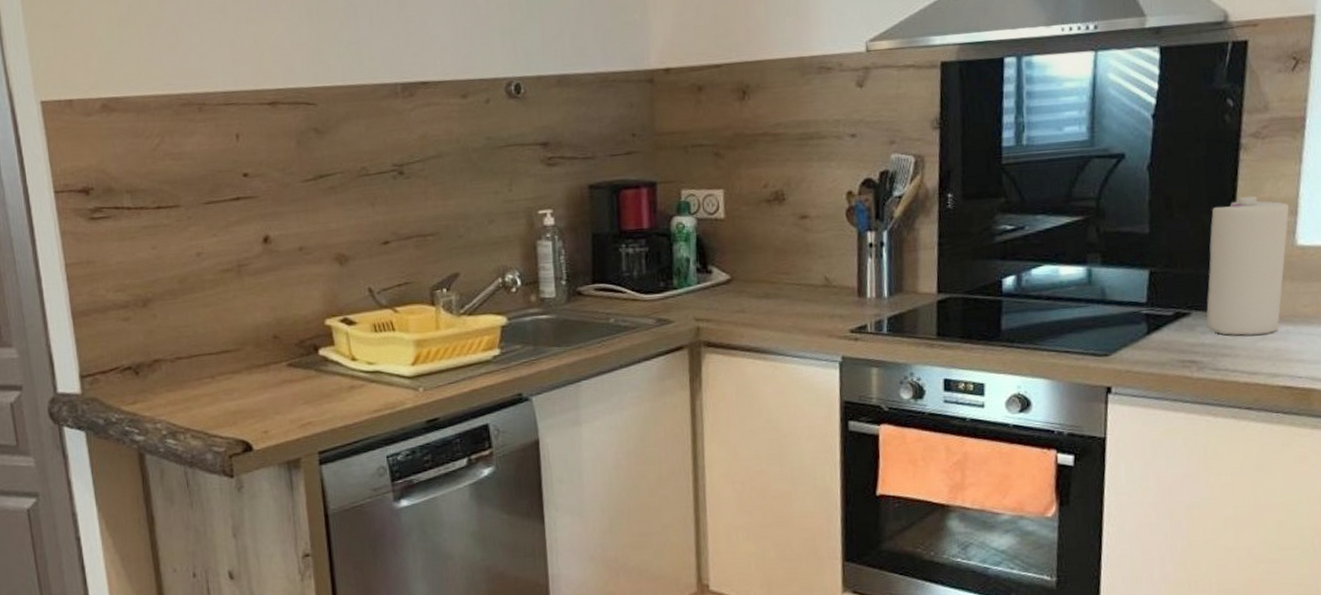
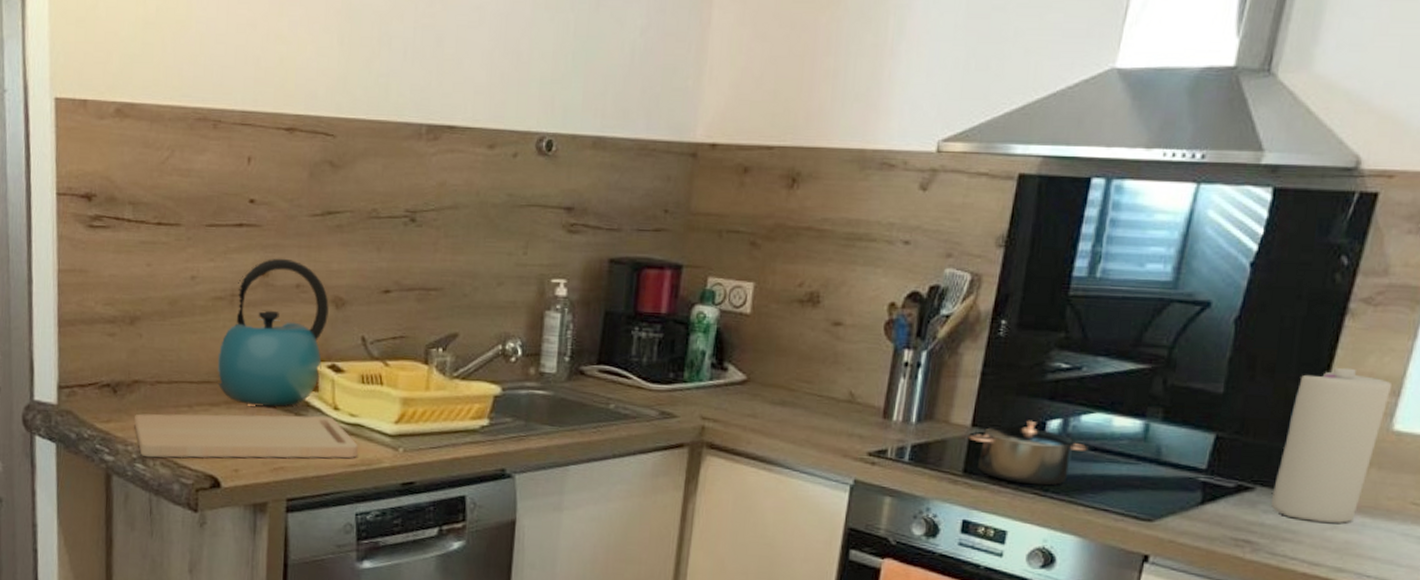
cutting board: none [159,367,380,432] -> present [134,413,358,459]
kettle: none [232,224,334,368] -> present [216,258,329,407]
cooking pot: none [935,279,1043,339] -> present [967,420,1089,486]

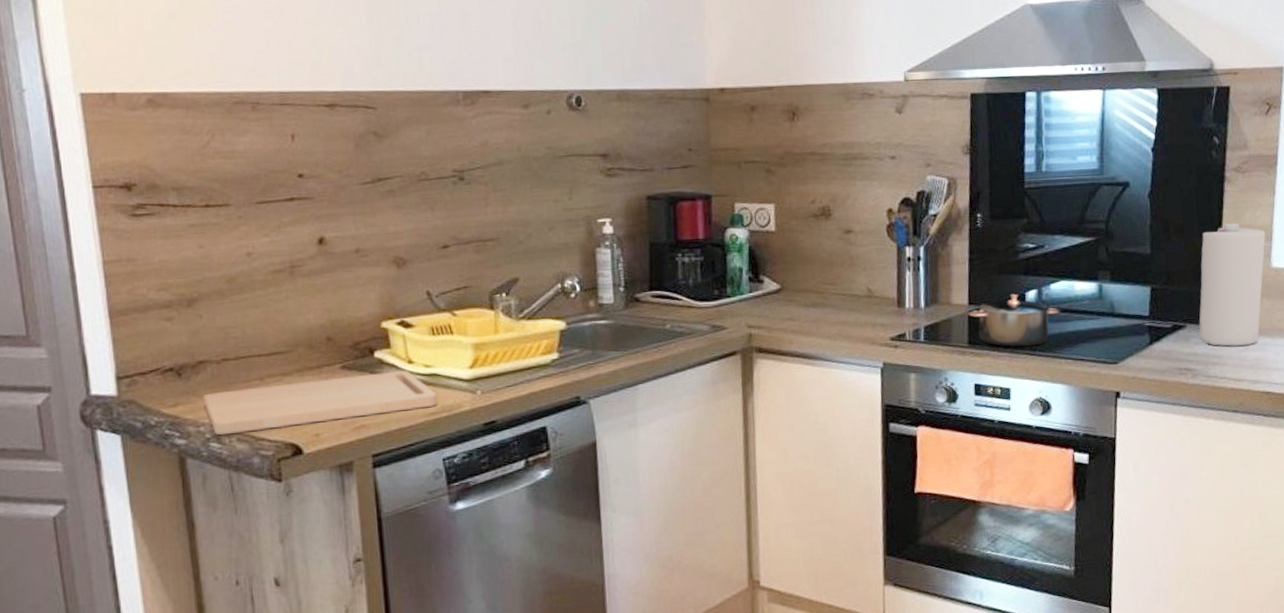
kettle: present [216,258,329,407] -> none [284,226,391,370]

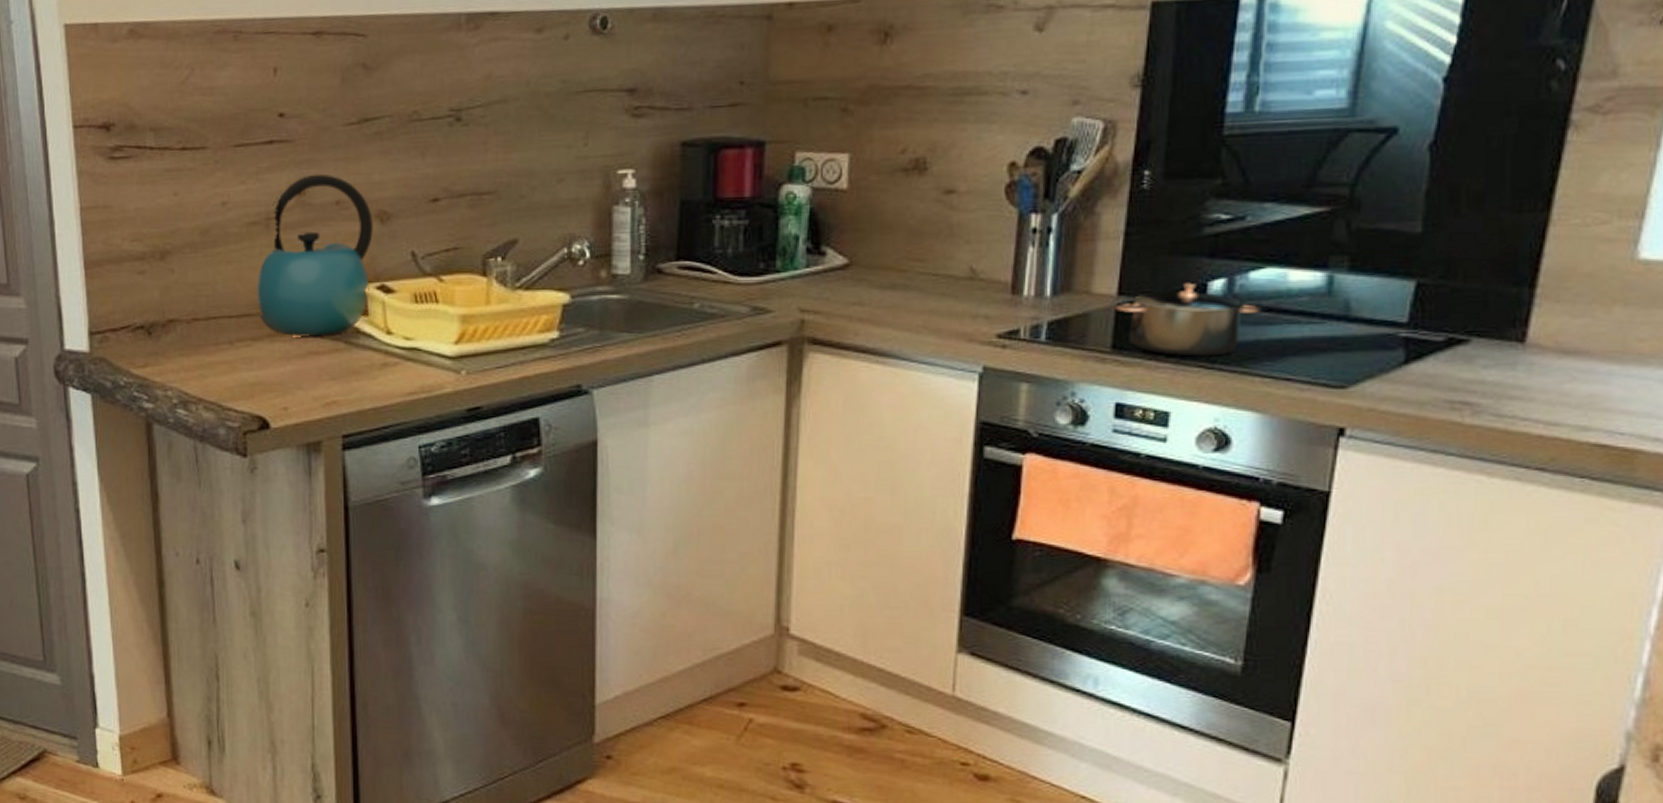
cutting board: present [204,370,437,436] -> none [172,341,416,402]
kettle: none [284,226,391,370] -> present [256,173,373,337]
paper towel holder: present [1199,222,1266,347] -> none [1491,190,1634,374]

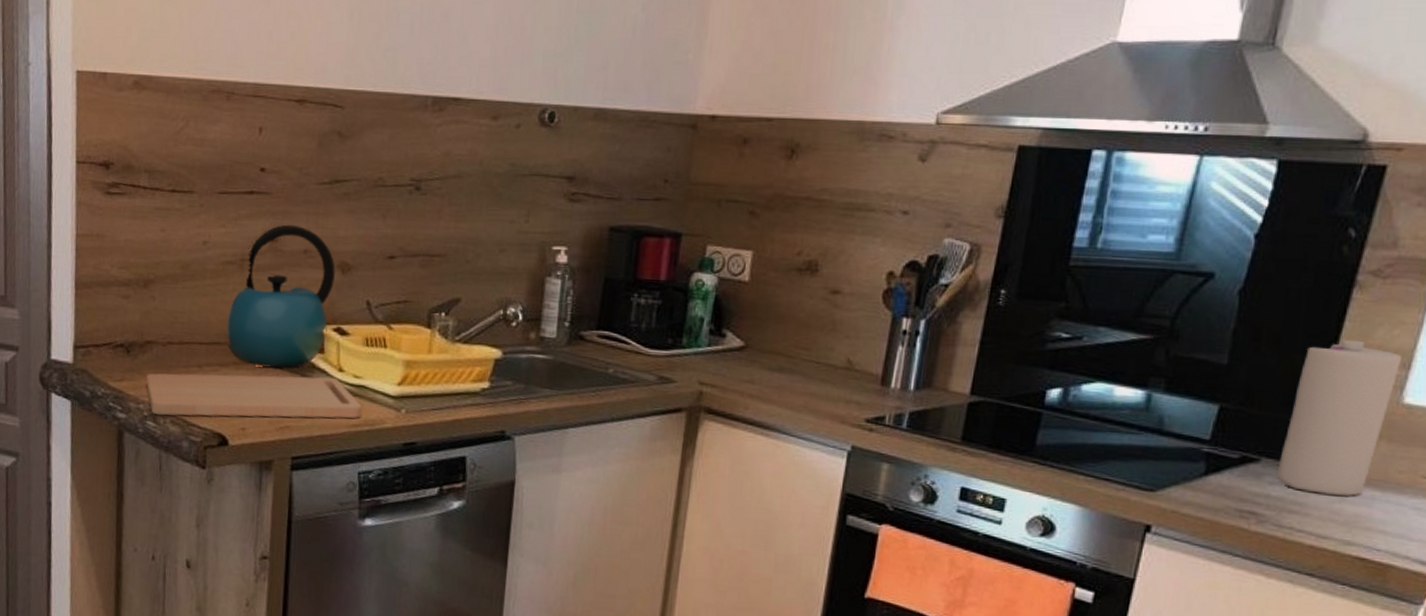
cutting board: none [172,341,416,402] -> present [146,373,362,419]
cooking pot: present [1114,282,1261,357] -> none [966,388,1090,455]
paper towel holder: none [1491,190,1634,374] -> present [1276,340,1403,496]

